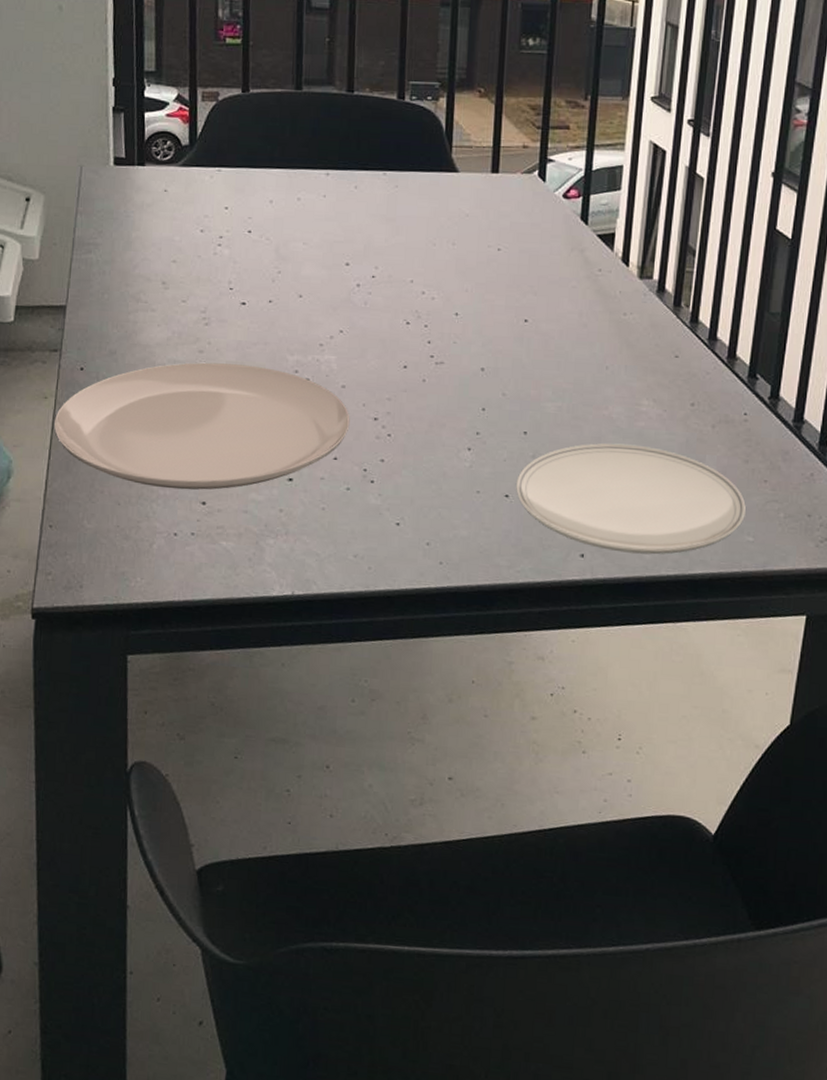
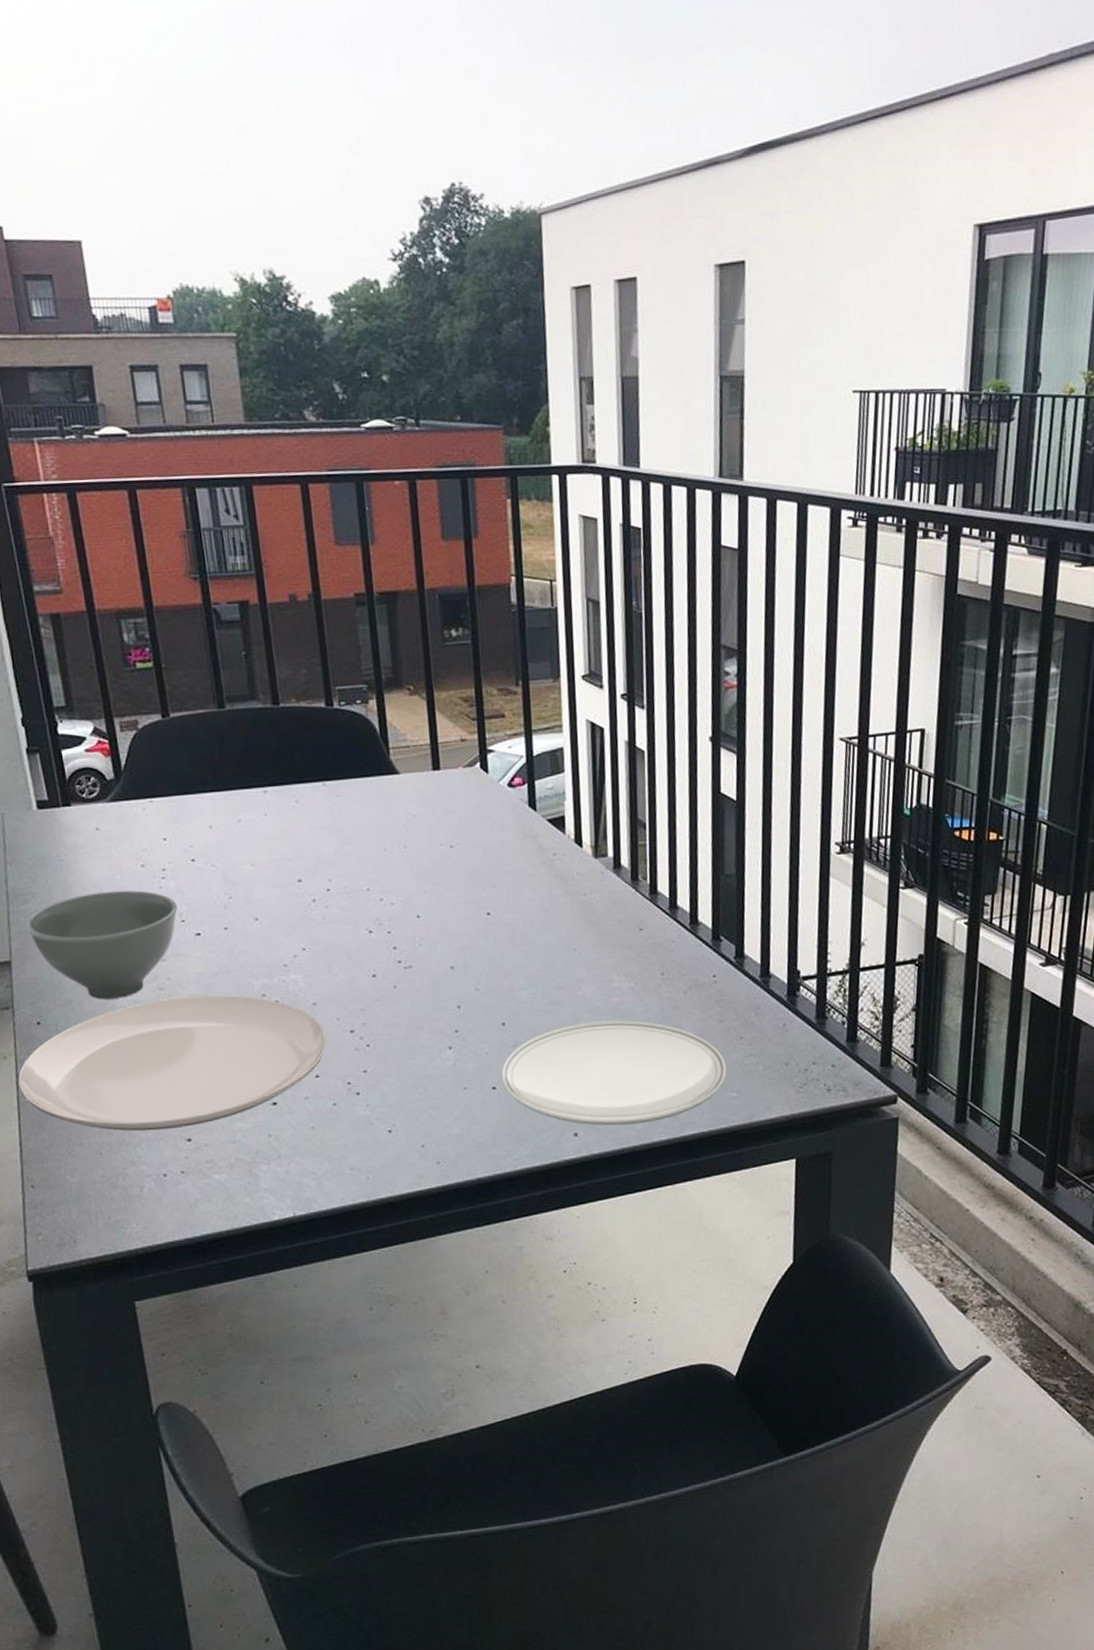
bowl: none [85,251,228,356] -> present [25,890,178,1000]

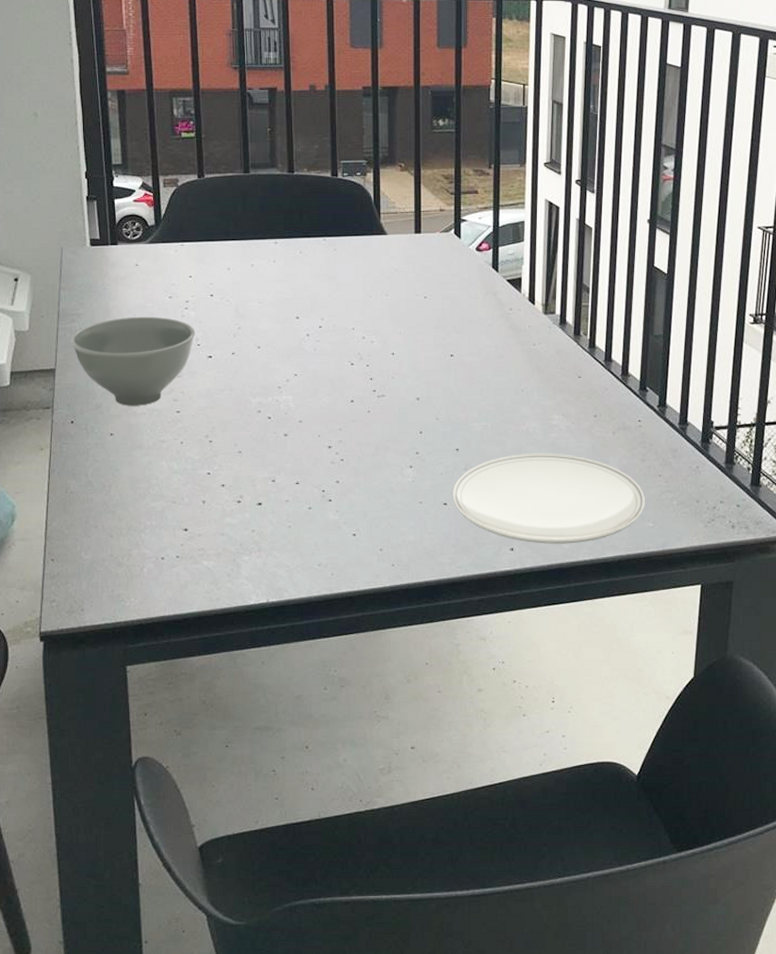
plate: present [18,995,327,1131] -> none [51,409,308,520]

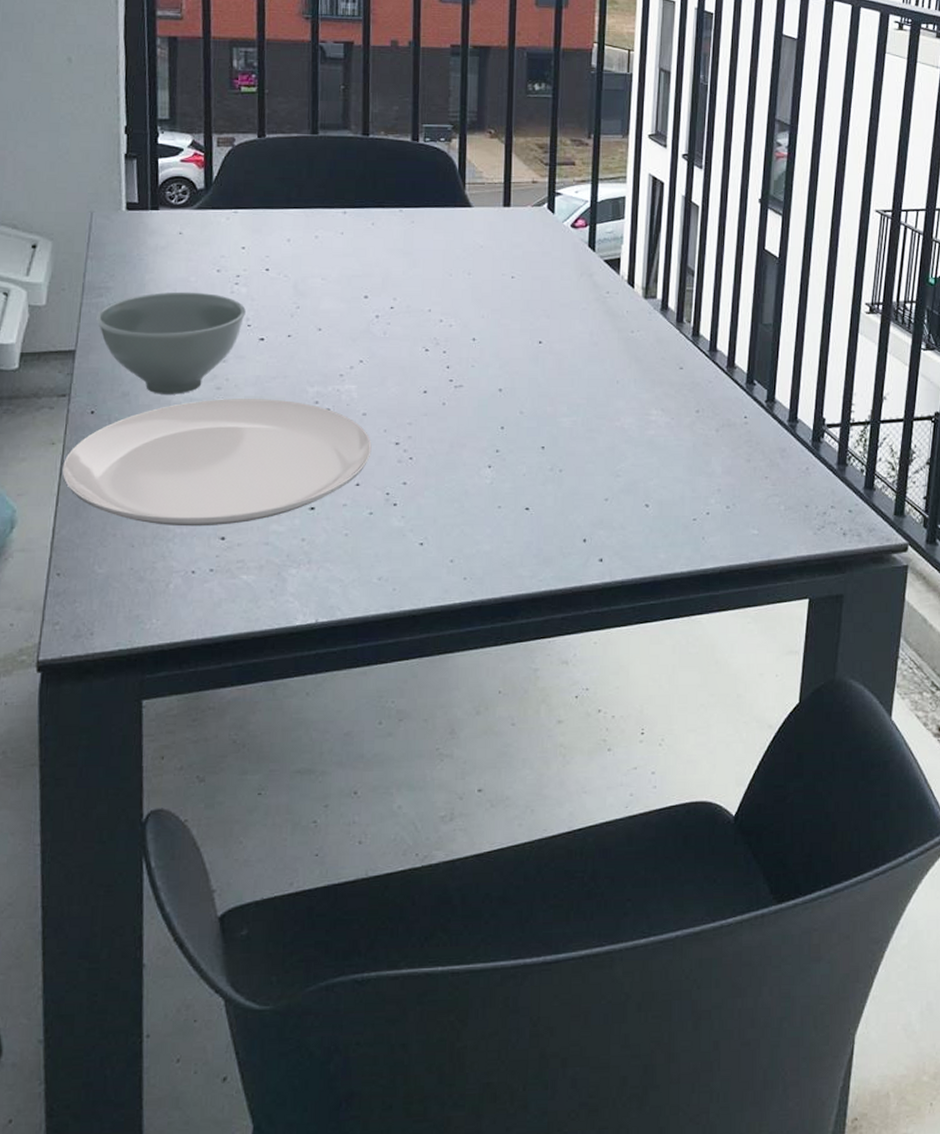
plate: none [51,409,308,520] -> present [63,399,372,527]
plate: present [453,453,645,544] -> none [536,452,750,554]

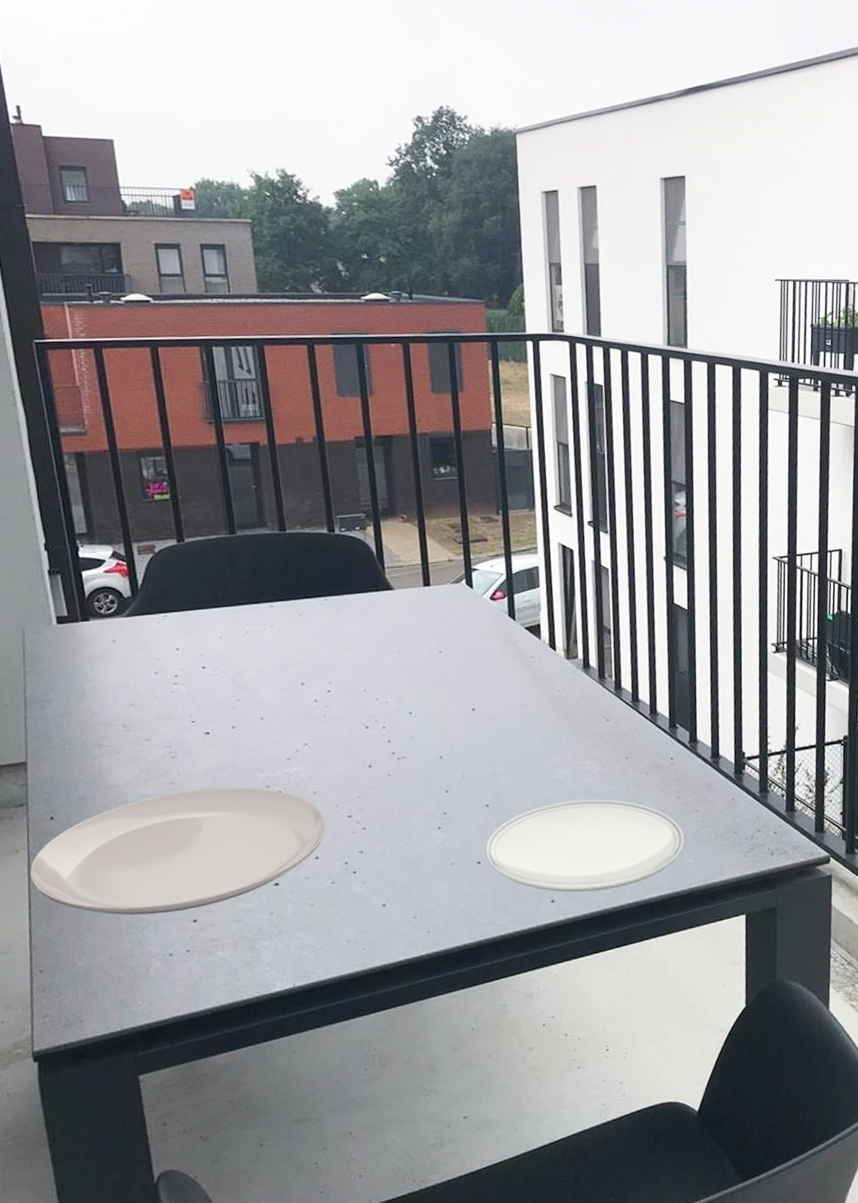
bowl: present [95,292,246,394] -> none [41,695,188,795]
plate: none [536,452,750,554] -> present [485,799,684,893]

